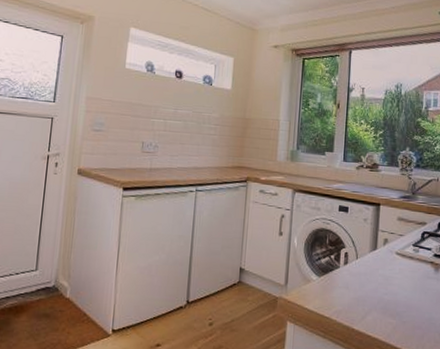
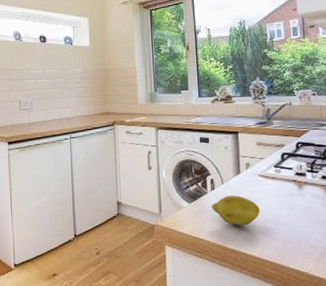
fruit: none [341,271,393,307] -> present [211,195,260,226]

